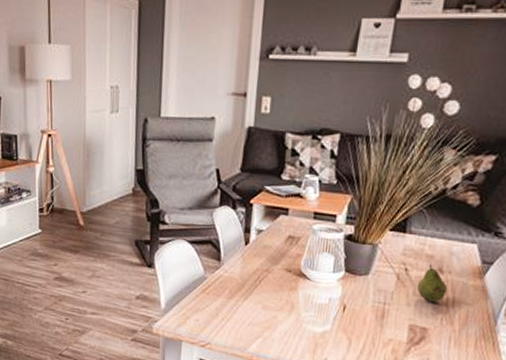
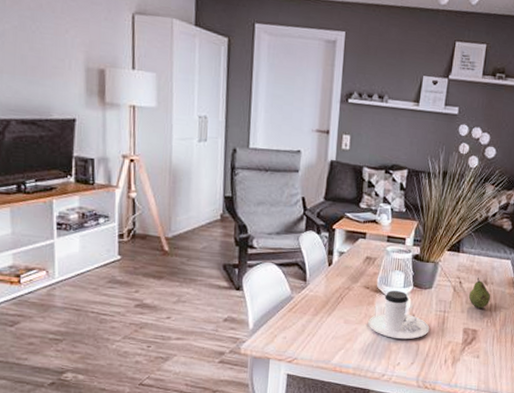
coffee cup: none [290,275,365,333] -> present [368,291,430,340]

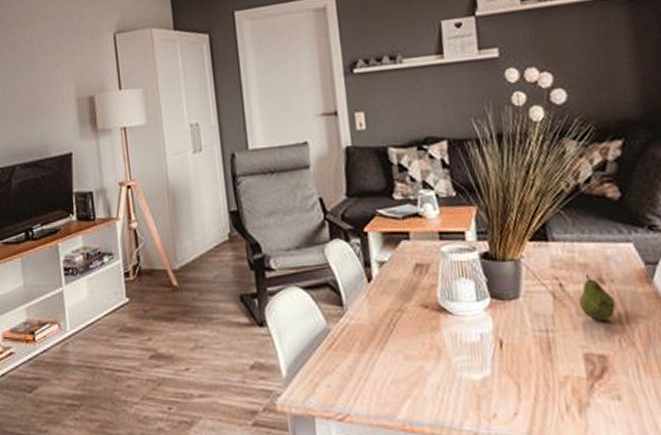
coffee cup: present [368,291,430,340] -> none [437,307,531,378]

